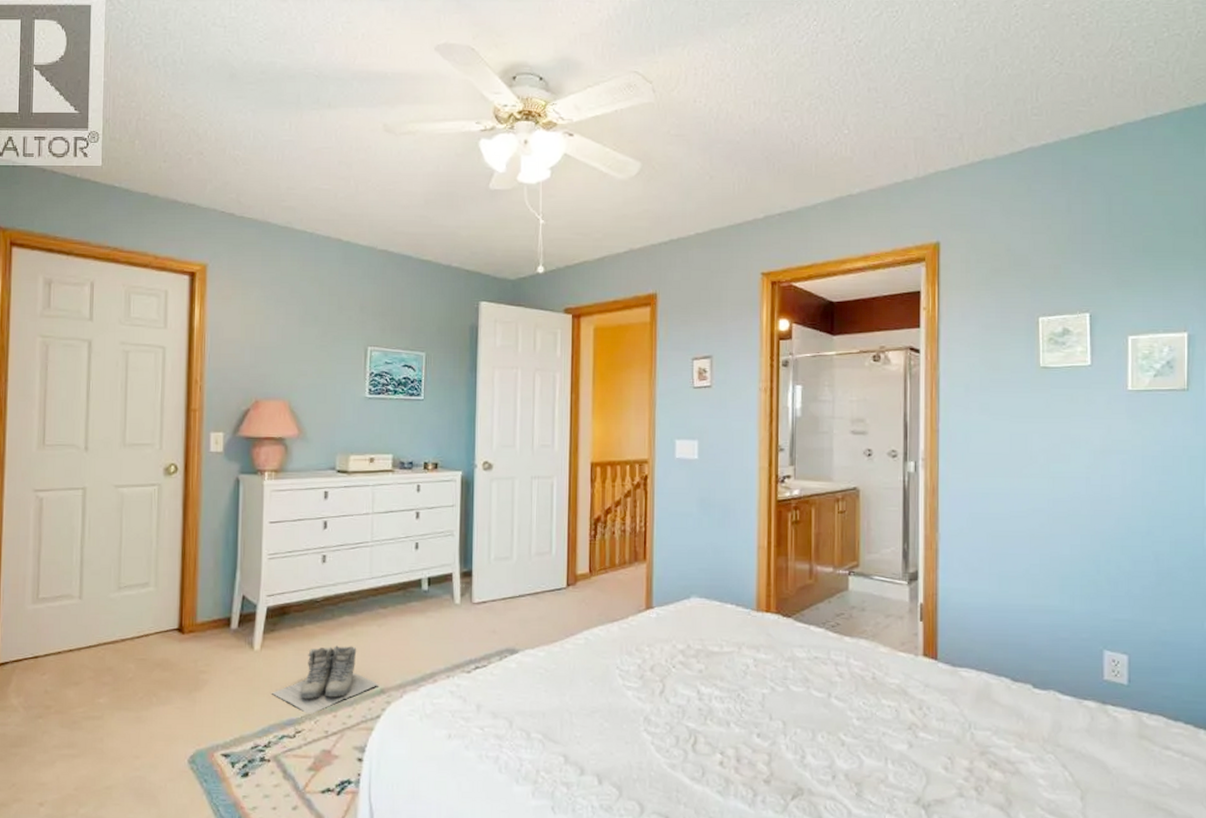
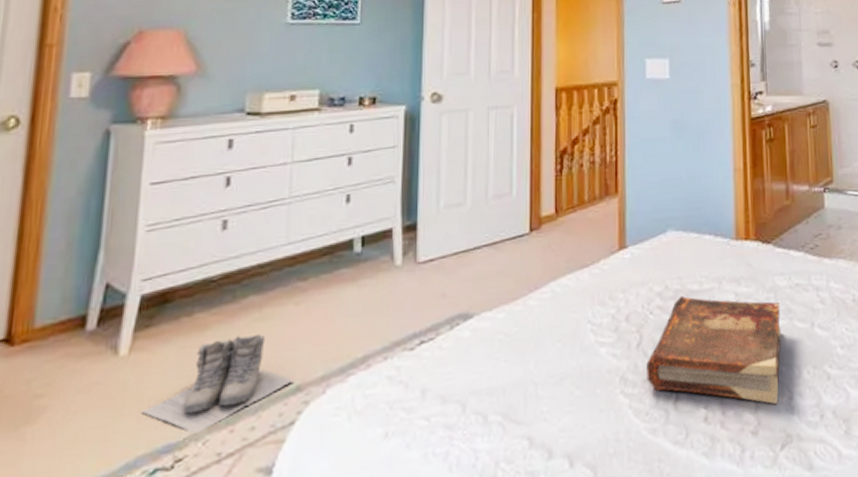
book: none [668,655,797,761] -> present [646,295,781,405]

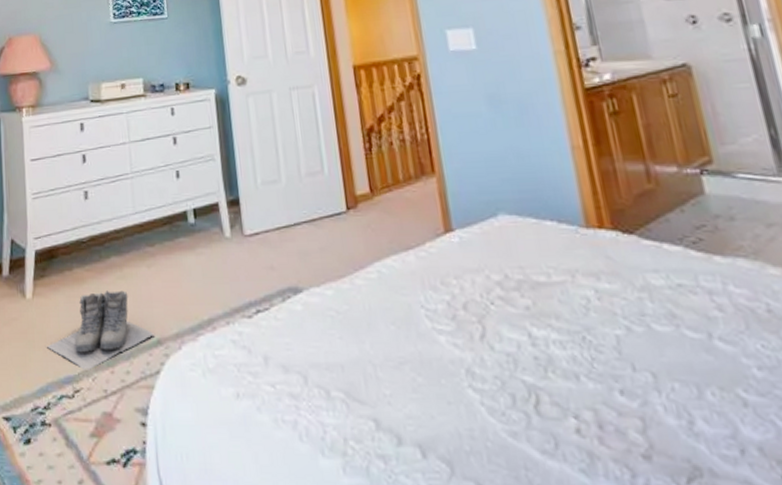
book: present [646,295,781,405] -> none [494,287,675,428]

